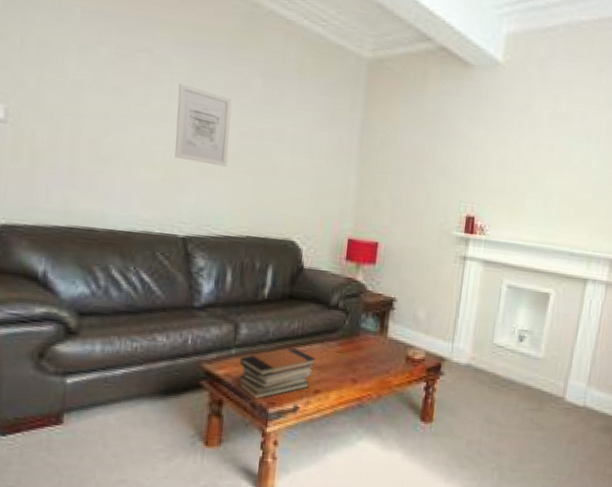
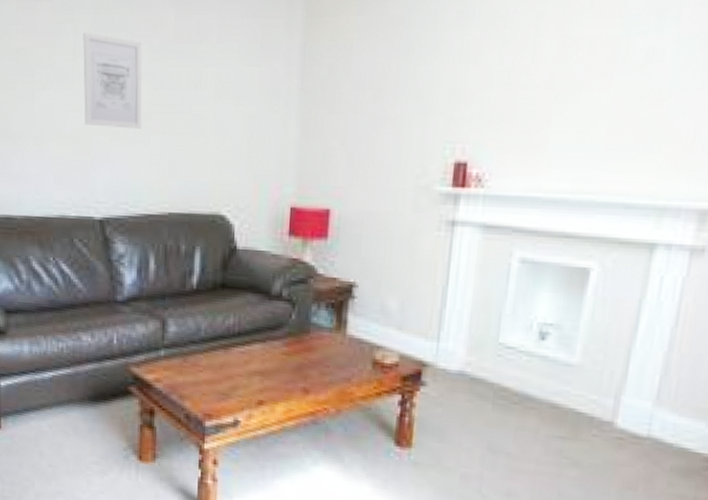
book stack: present [238,348,316,400] -> none [169,349,257,410]

